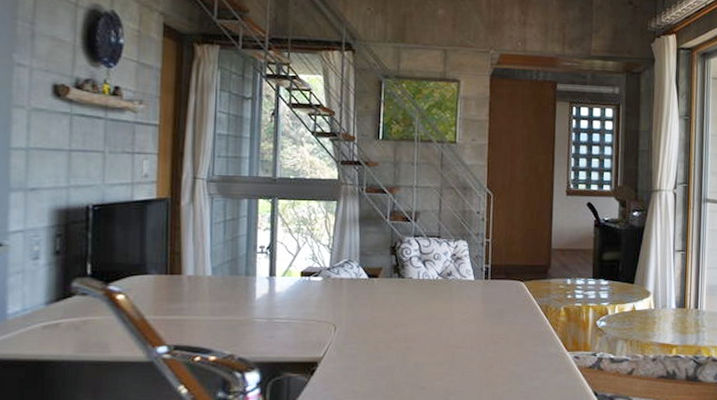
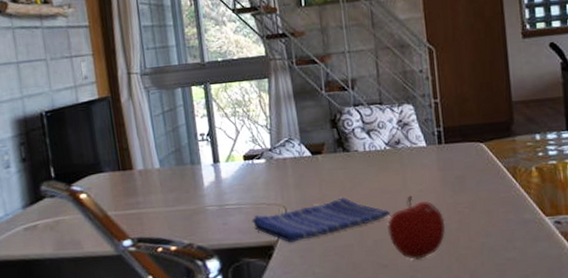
dish towel: none [299,320,434,360] -> present [251,197,391,242]
fruit: none [430,323,482,383] -> present [388,195,445,260]

